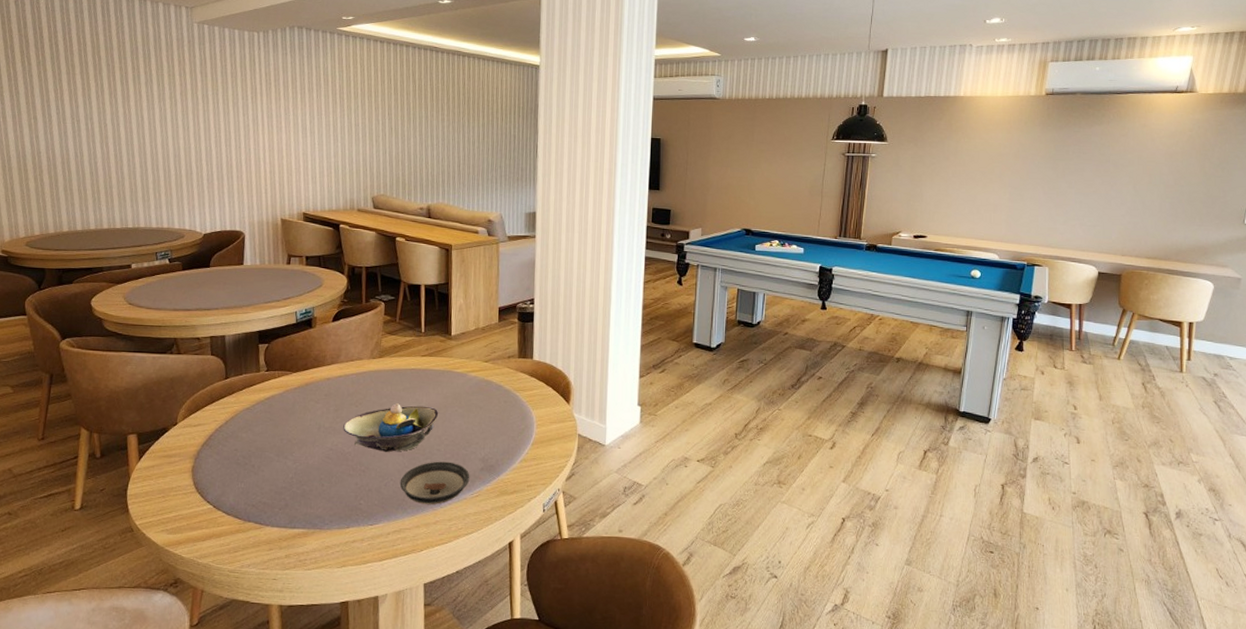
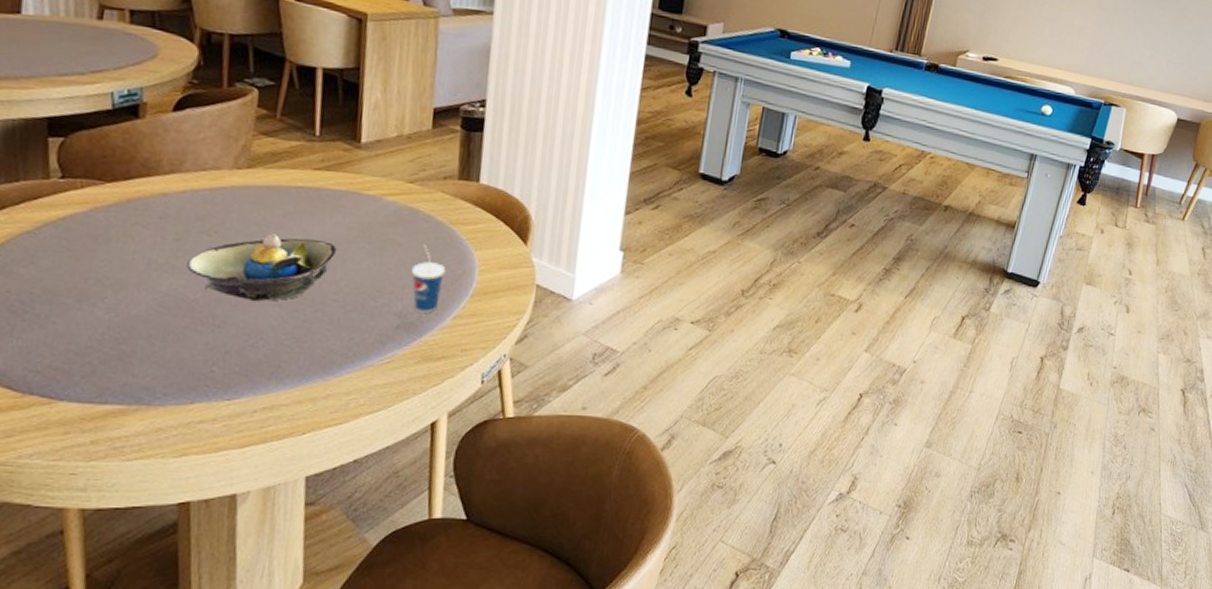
saucer: present [400,461,470,505] -> none [274,315,380,374]
cup: none [489,407,513,458] -> present [410,244,446,313]

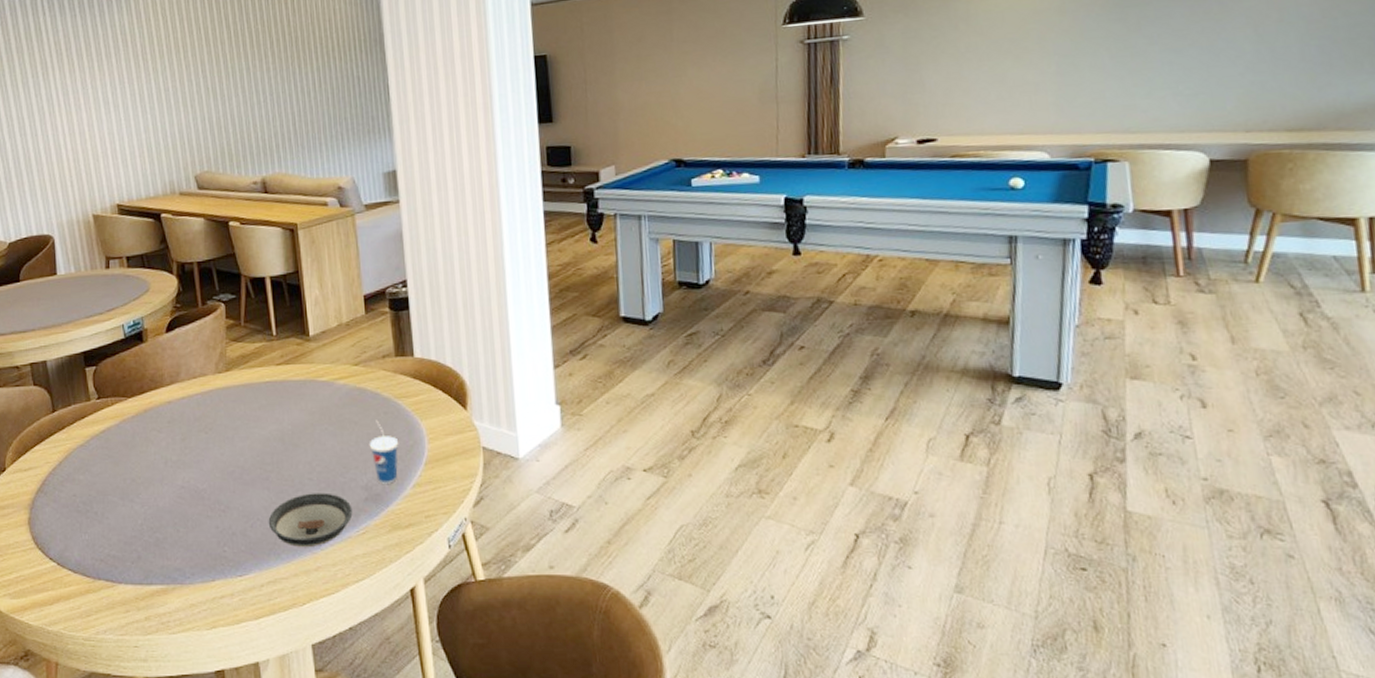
decorative bowl: present [187,234,337,302] -> none [193,426,305,487]
saucer: none [274,315,380,374] -> present [268,493,353,548]

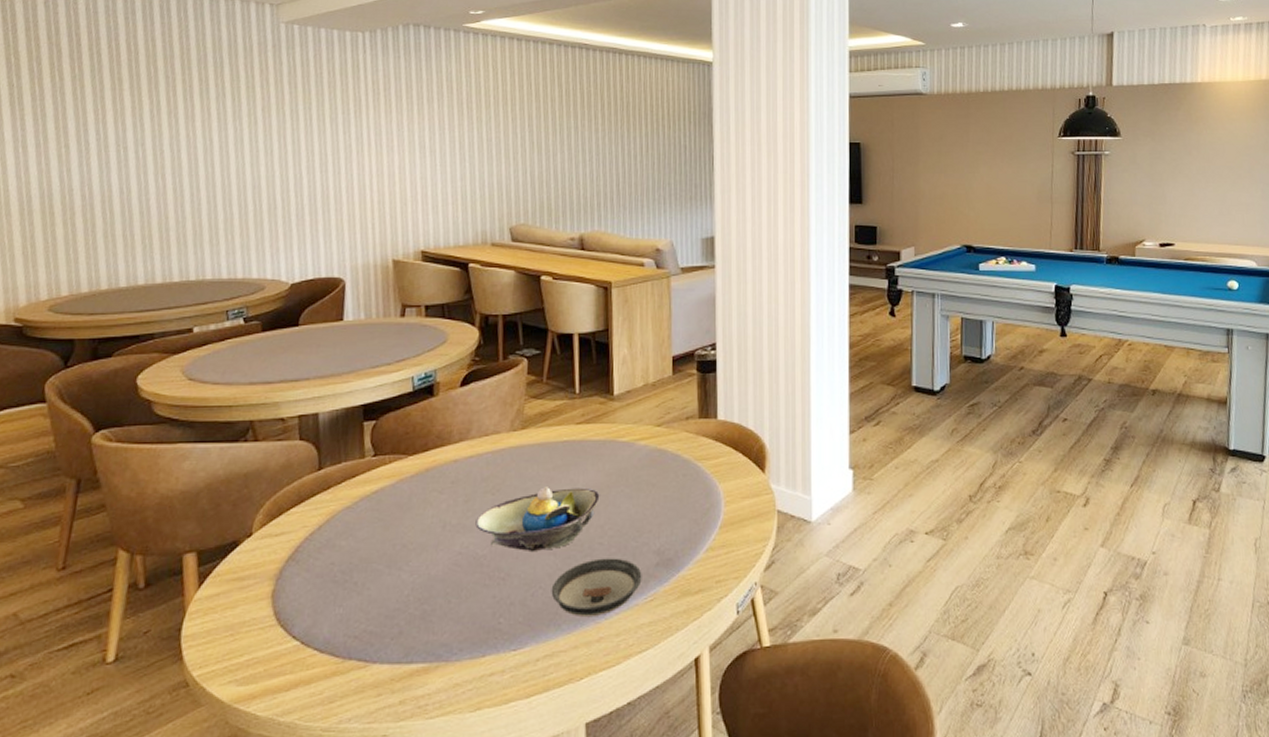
decorative bowl: none [193,426,305,487] -> present [475,487,600,553]
cup: present [369,420,399,484] -> none [665,482,696,548]

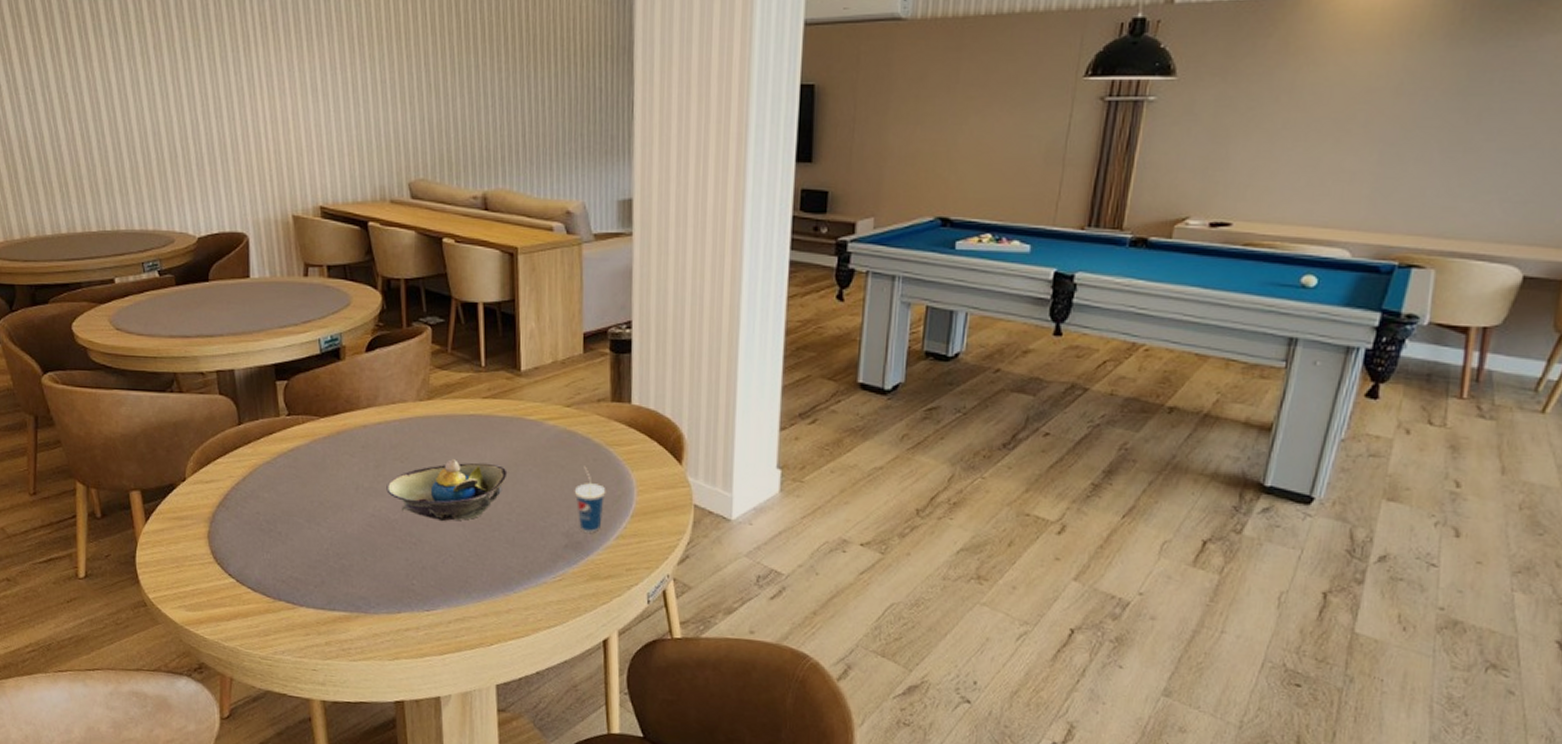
saucer: present [551,558,642,618] -> none [461,534,551,589]
cup: none [665,482,696,548] -> present [574,466,606,533]

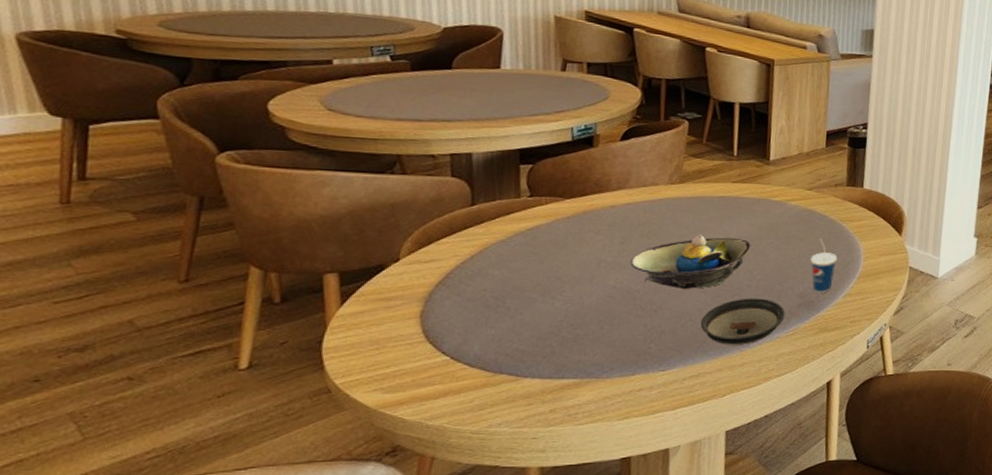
saucer: none [461,534,551,589] -> present [700,298,785,346]

